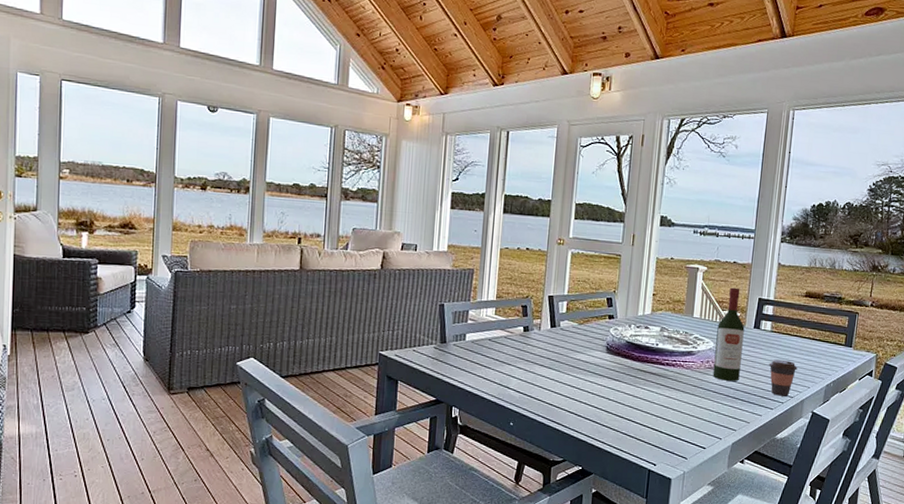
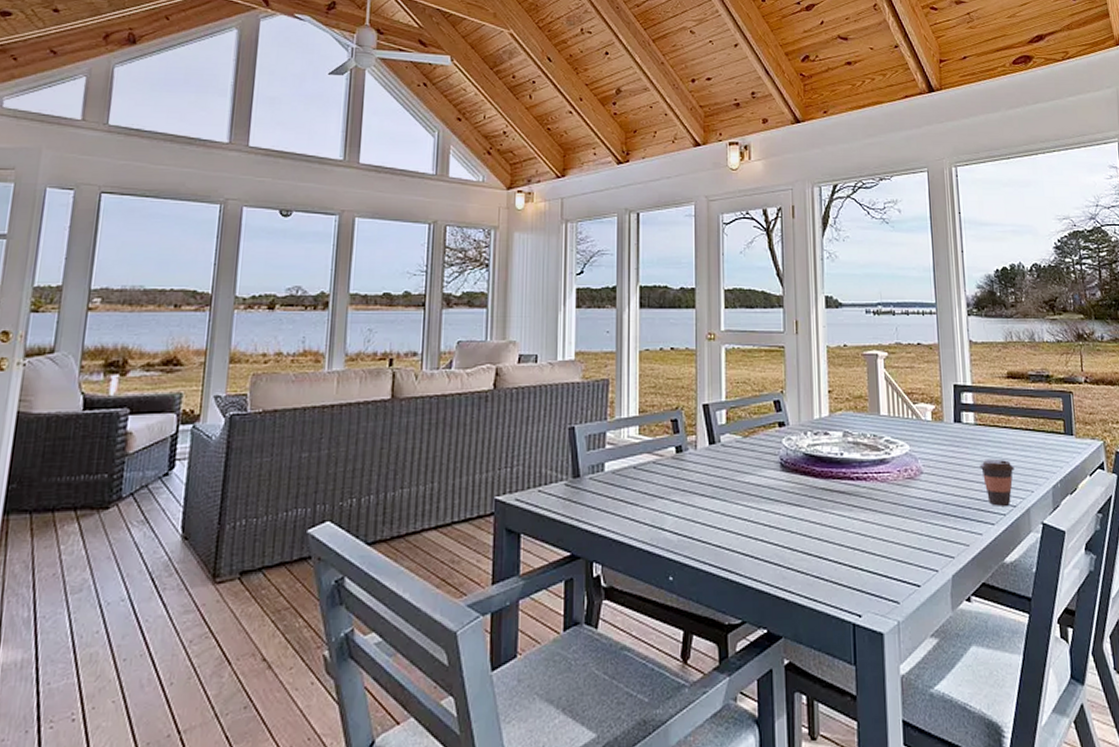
wine bottle: present [713,287,745,381] -> none [911,374,947,493]

